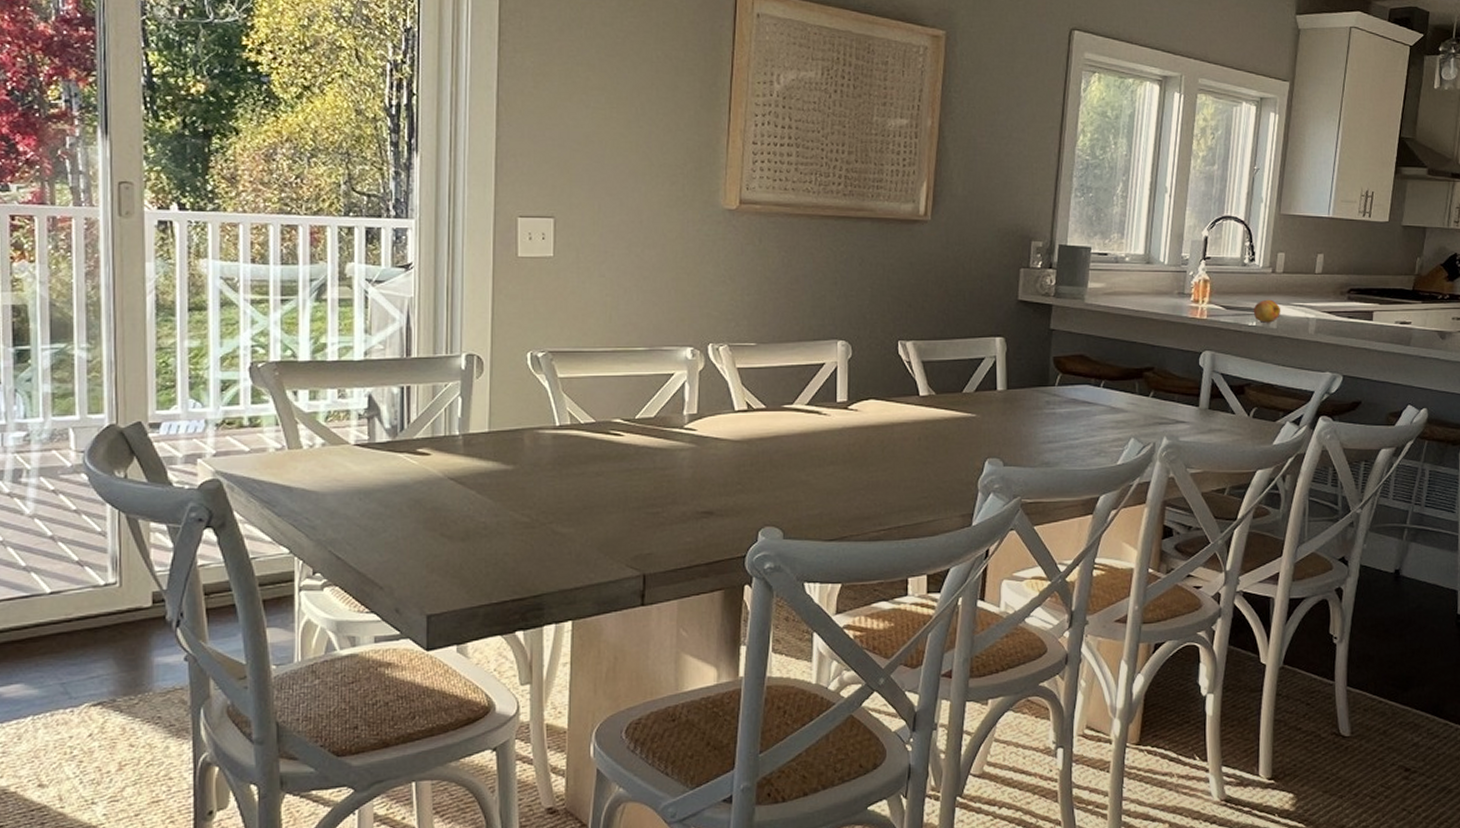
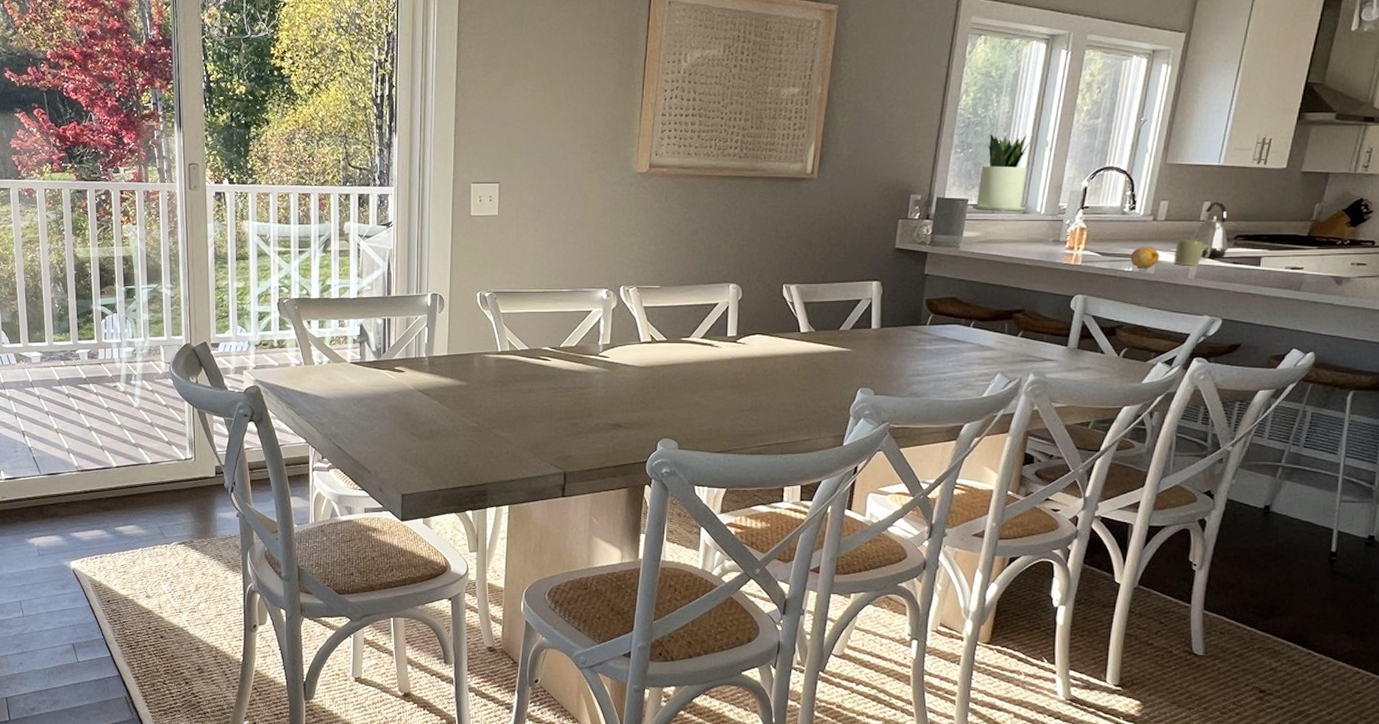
planter: none [1095,177,1150,263] -> present [972,133,1031,213]
mug: none [1294,293,1328,320] -> present [1173,239,1211,266]
kettle: none [1308,254,1344,312] -> present [1190,201,1229,258]

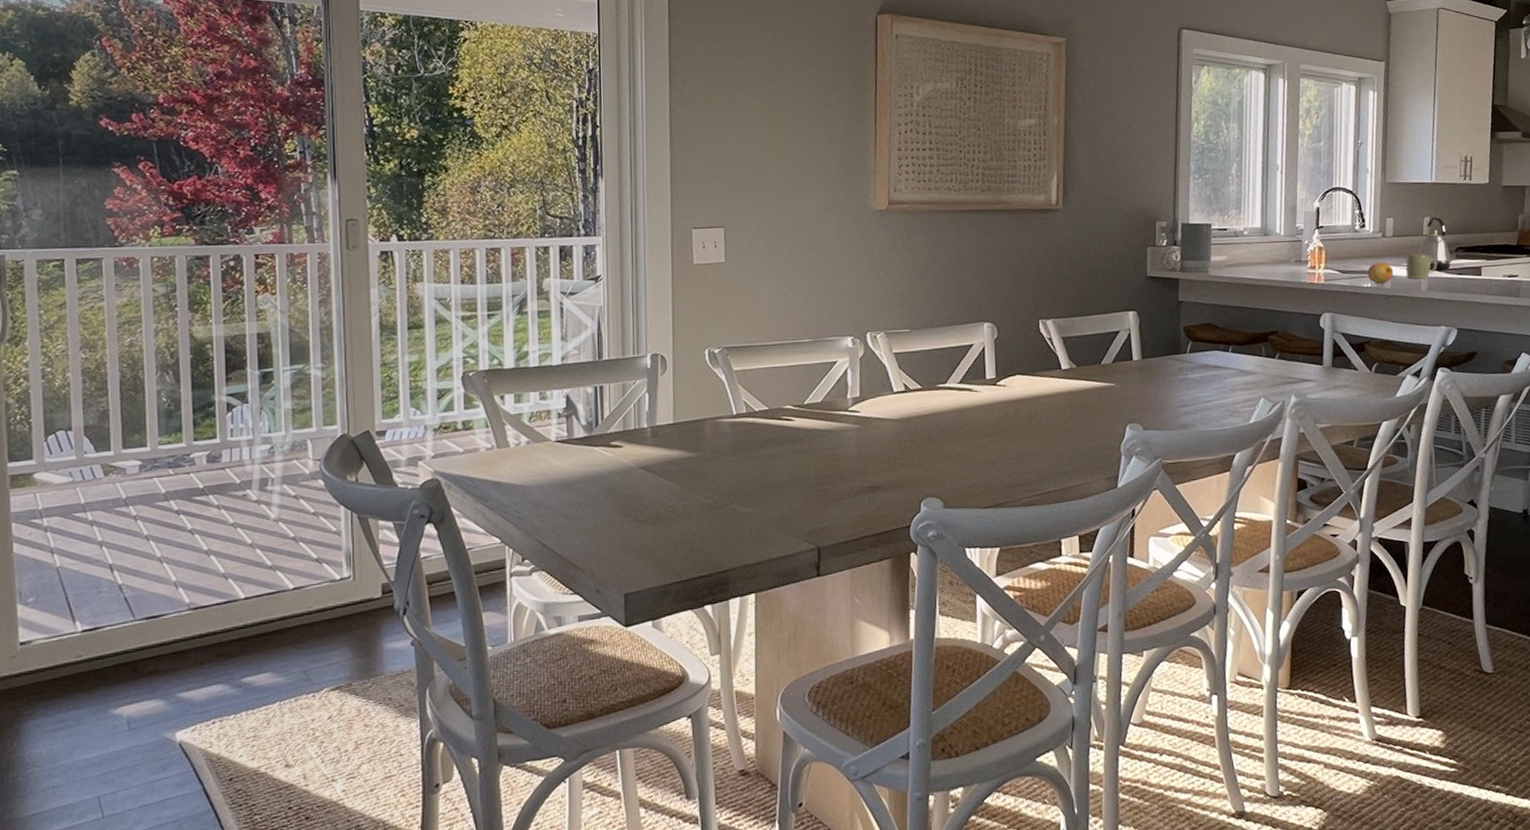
planter: present [972,133,1031,213] -> none [1216,159,1267,235]

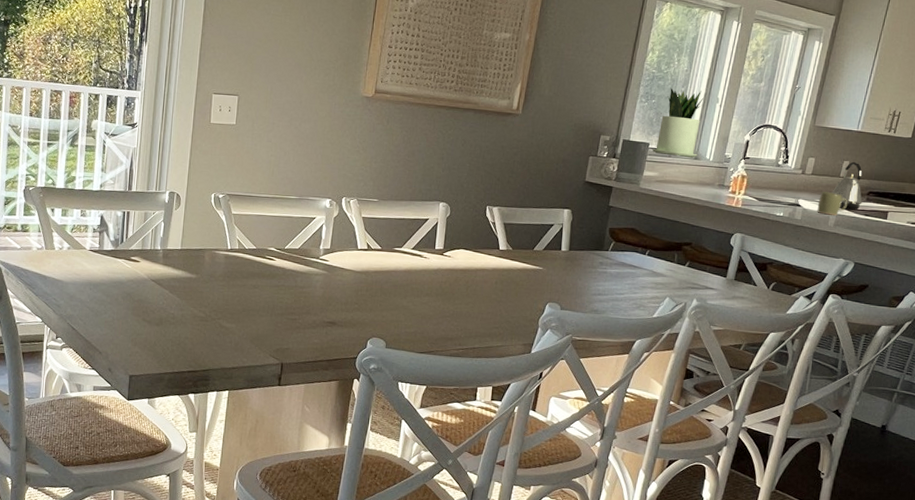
planter: none [1216,159,1267,235] -> present [652,87,704,158]
fruit: present [1367,261,1393,284] -> none [781,195,806,215]

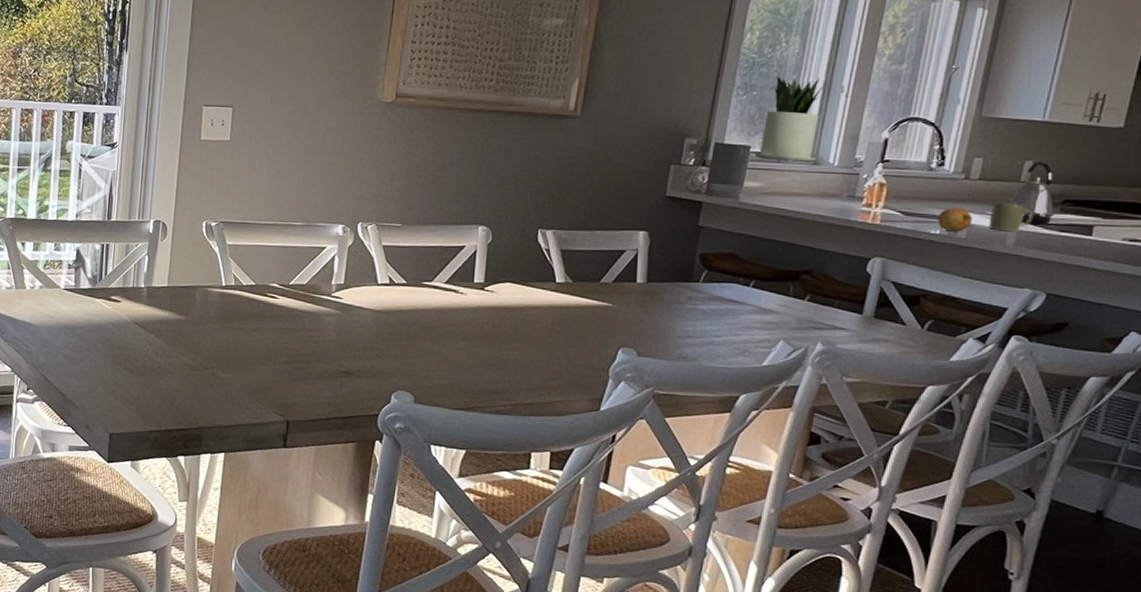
fruit: none [781,195,806,215] -> present [937,207,972,232]

